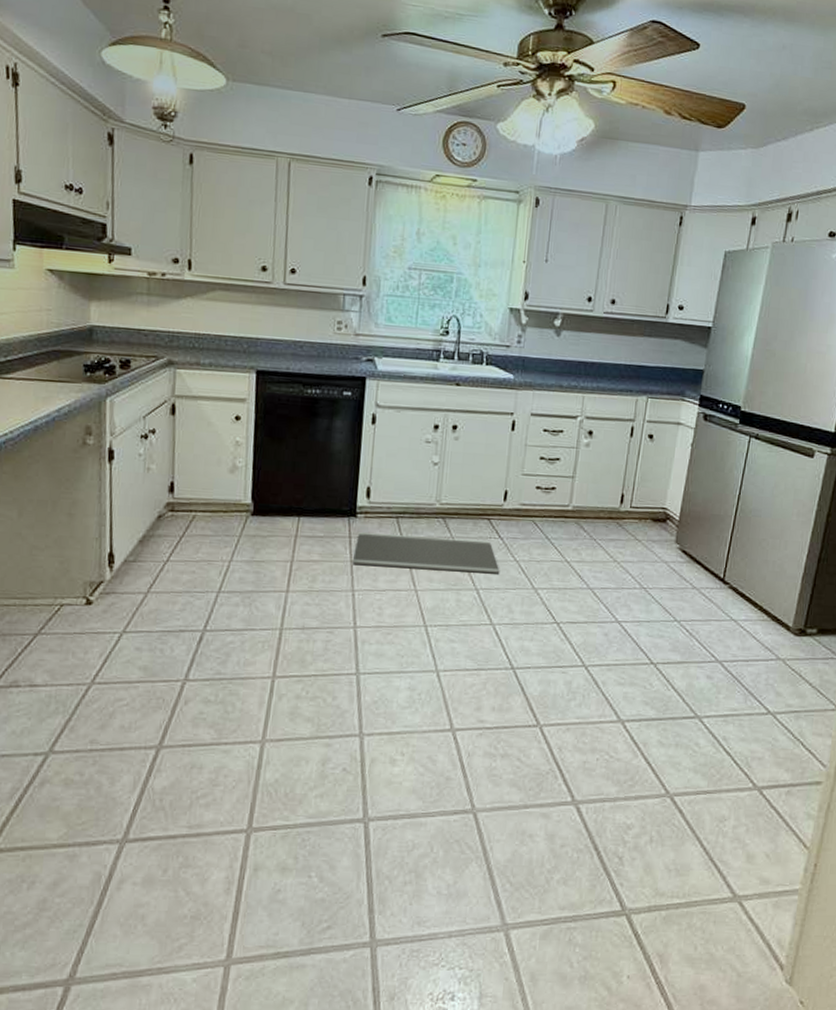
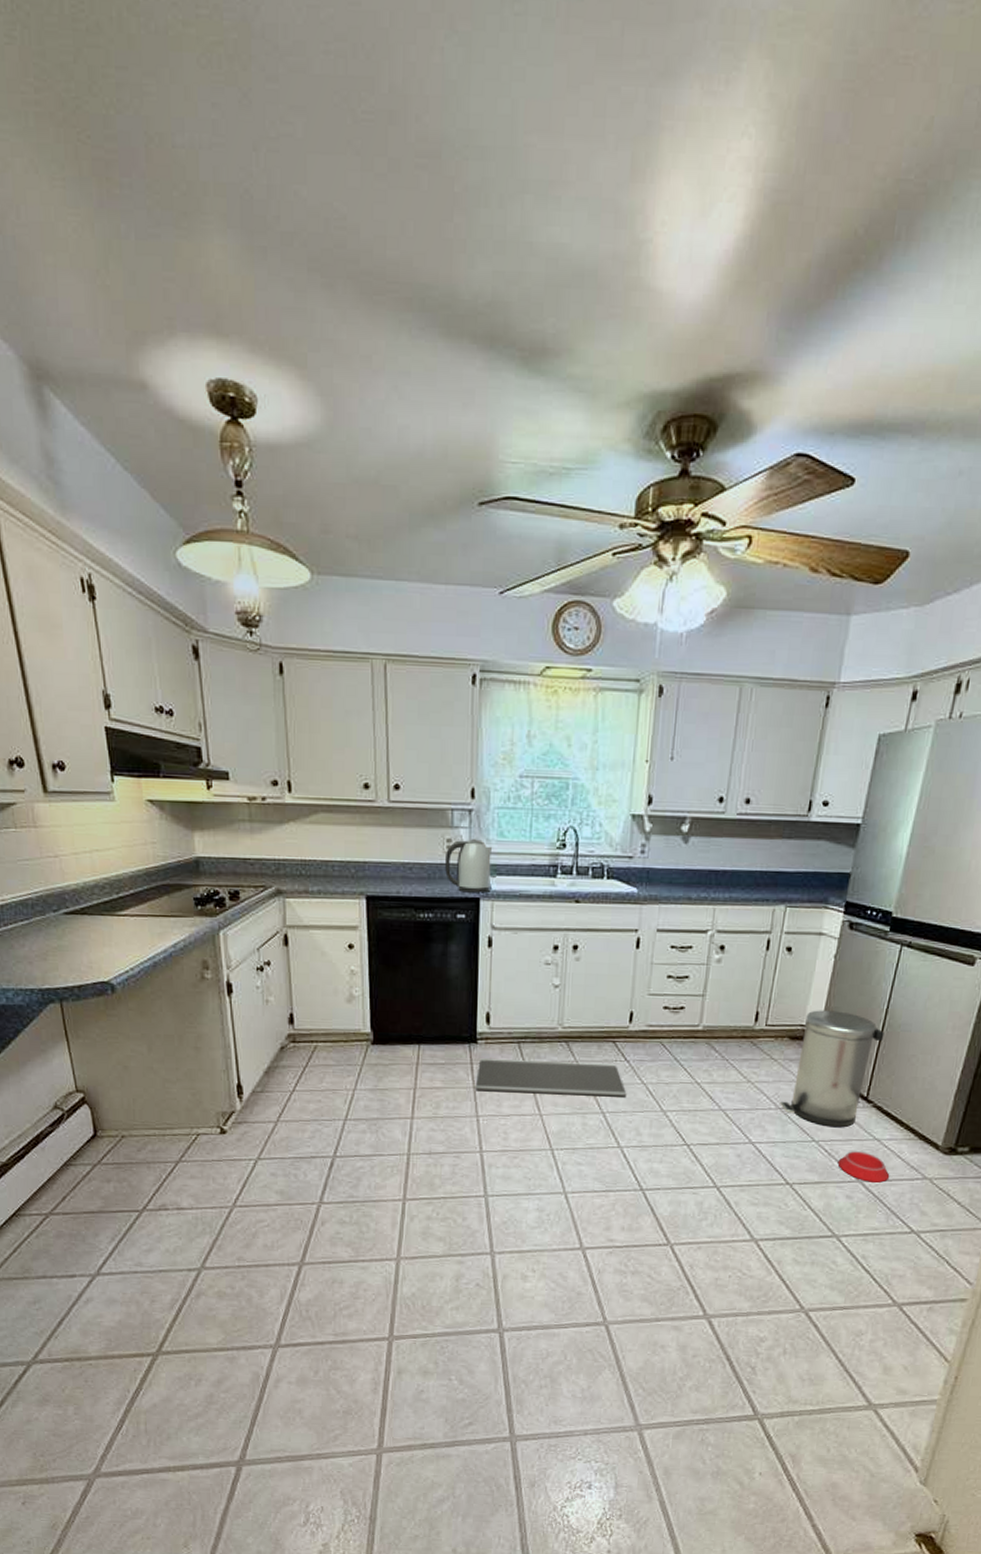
kettle: none [334,322,381,373] -> present [445,839,493,893]
pedal bin: none [643,494,737,608] -> present [779,1010,884,1128]
pet bowl: none [698,631,747,663] -> present [838,1151,890,1183]

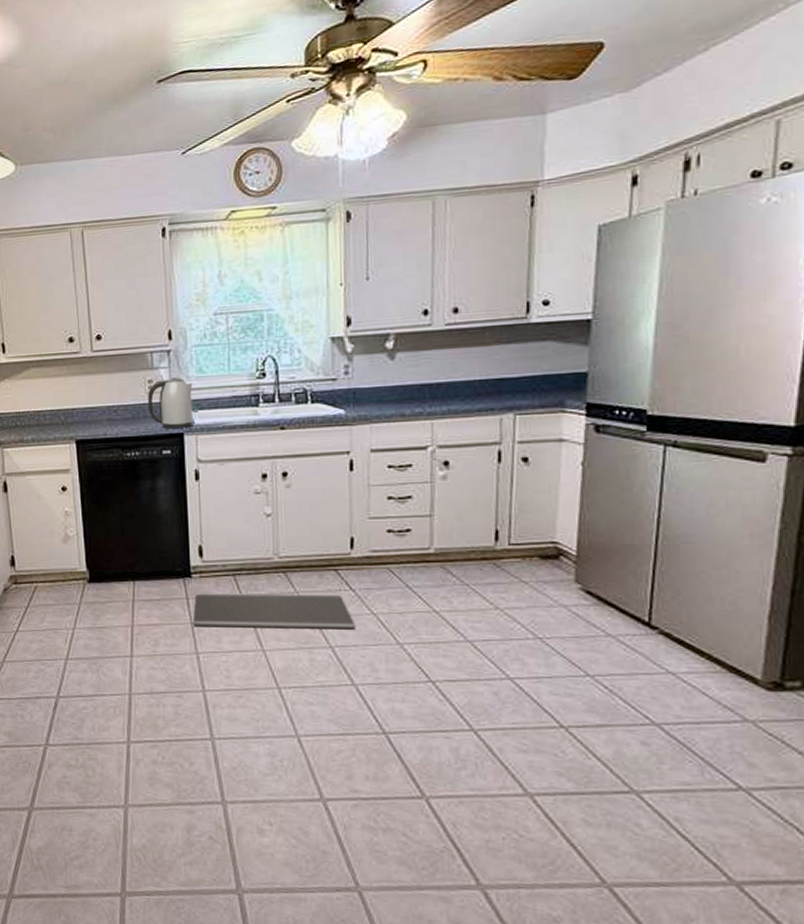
pedal bin: present [779,1010,884,1128] -> none [537,524,660,660]
pet bowl: present [838,1151,890,1183] -> none [623,687,696,726]

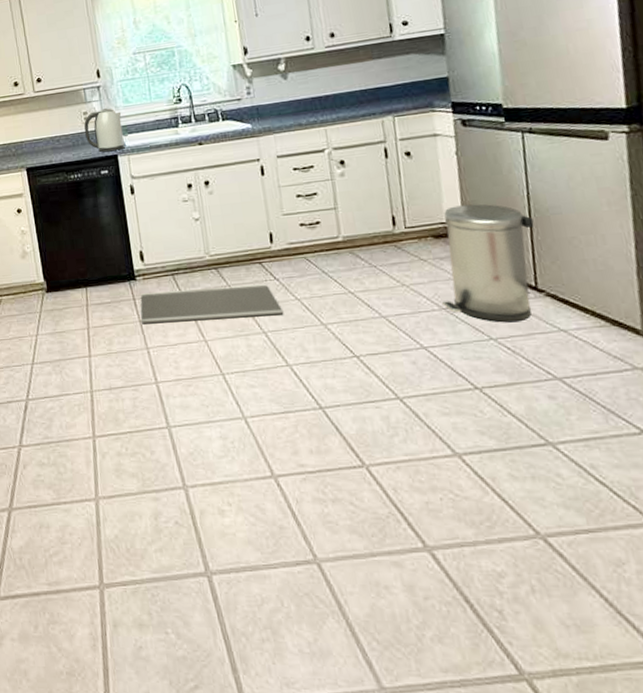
pedal bin: none [537,524,660,660] -> present [441,204,534,323]

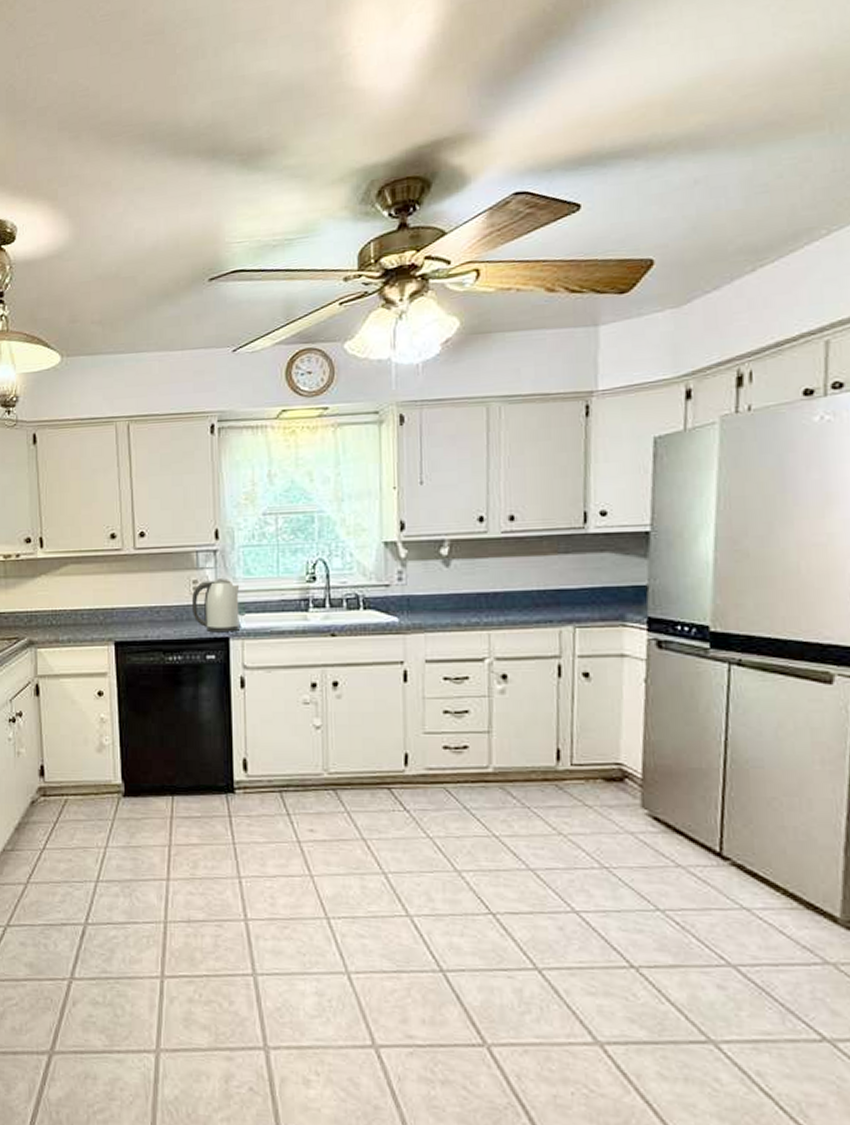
door mat: present [140,284,284,325] -> none [235,810,411,854]
pedal bin: present [441,204,534,323] -> none [603,745,728,893]

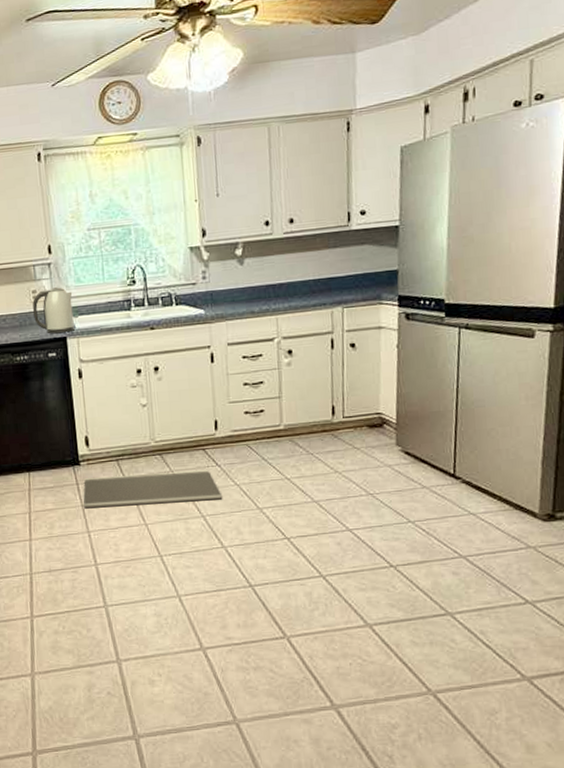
door mat: none [235,810,411,854] -> present [83,470,223,509]

